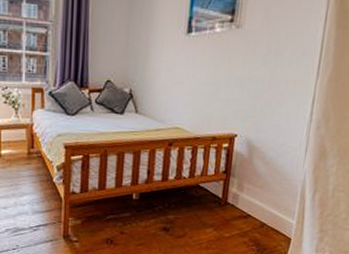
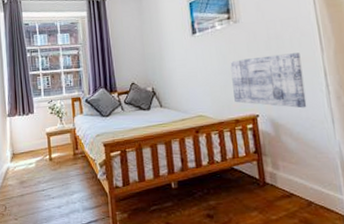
wall art: none [216,71,295,134] -> present [230,53,307,109]

